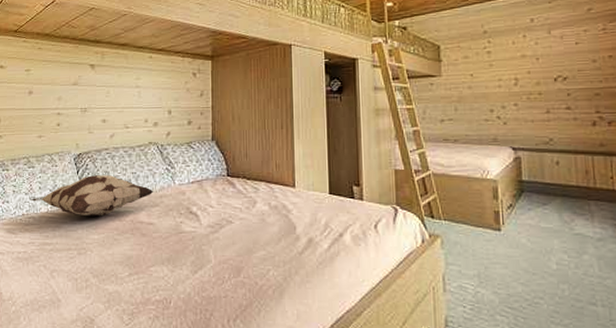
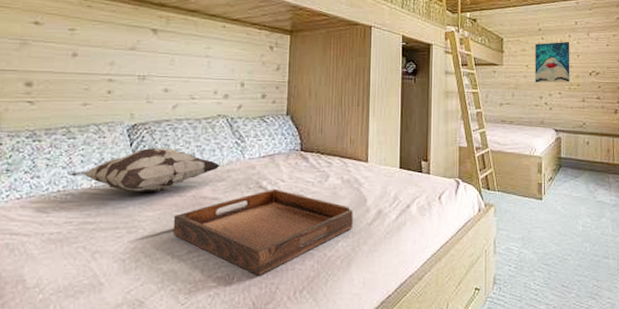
serving tray: none [115,214,283,301] -> present [173,189,353,276]
wall art: none [480,42,529,94] -> present [535,41,570,83]

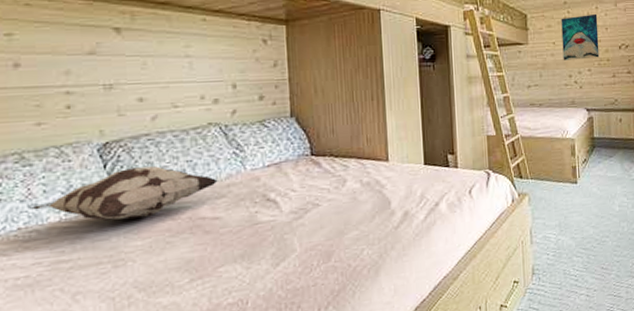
serving tray: present [173,189,353,276] -> none [168,200,378,297]

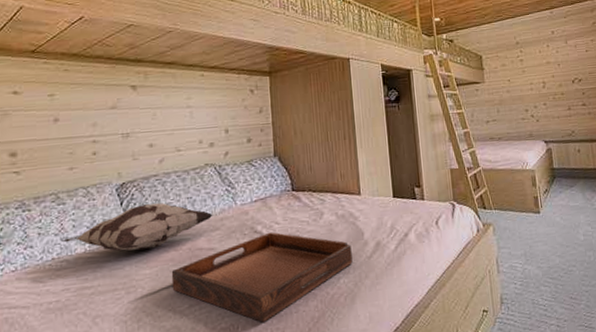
serving tray: none [168,200,378,297] -> present [171,232,353,323]
wall art: present [561,13,600,60] -> none [514,51,554,96]

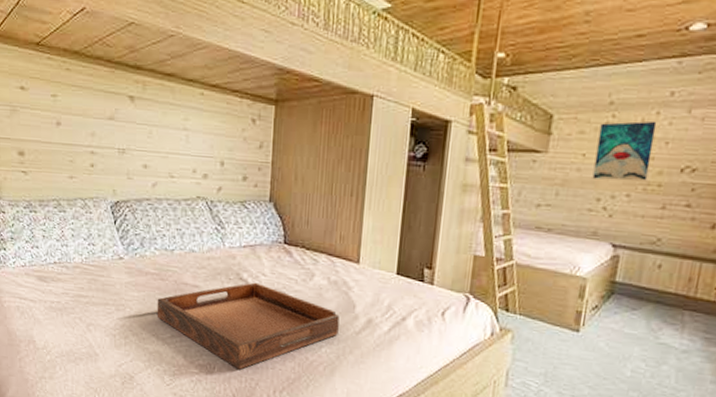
decorative pillow: present [62,203,213,252] -> none [62,227,200,274]
wall art: none [514,51,554,96] -> present [592,121,657,181]

